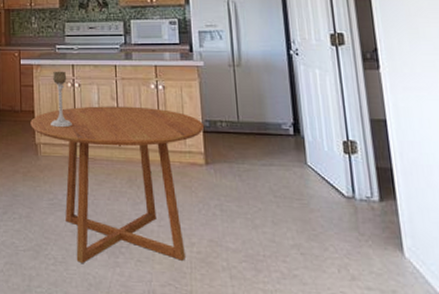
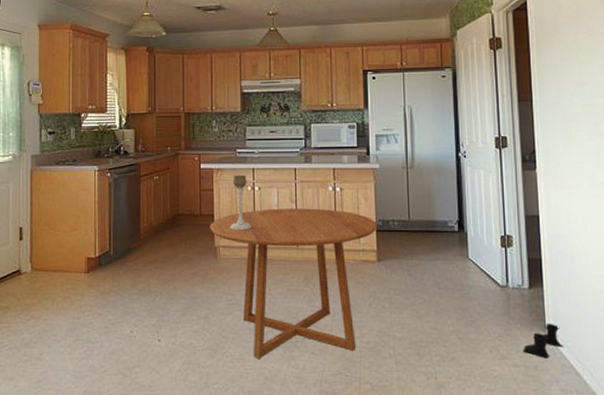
boots: none [377,241,426,283] -> present [523,323,563,359]

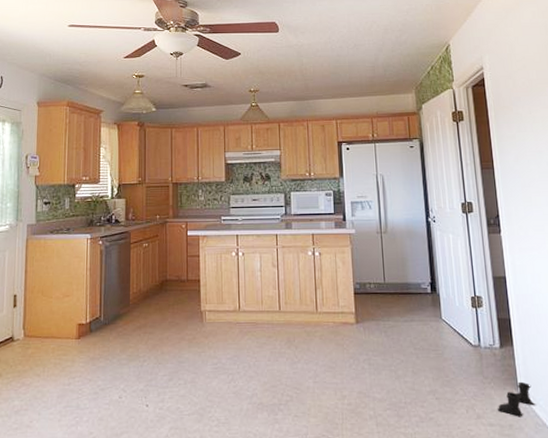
dining table: present [210,208,378,358] -> none [196,272,356,422]
candle holder: present [230,174,251,231] -> none [215,241,236,295]

